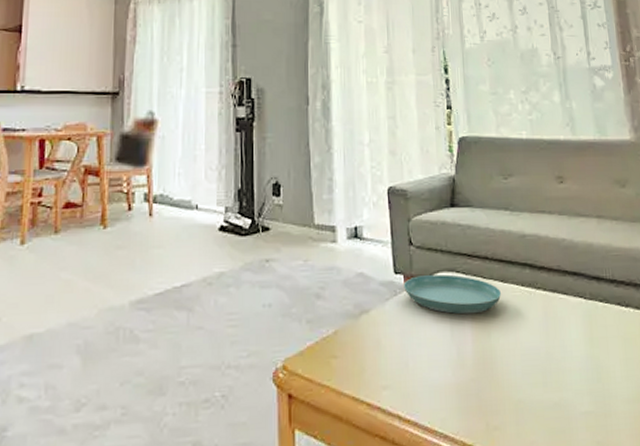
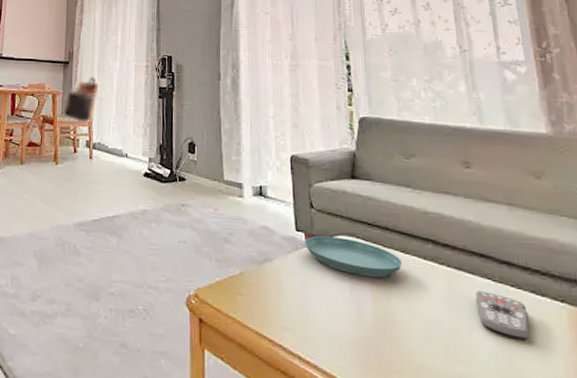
remote control: none [569,311,616,355] -> present [475,291,530,340]

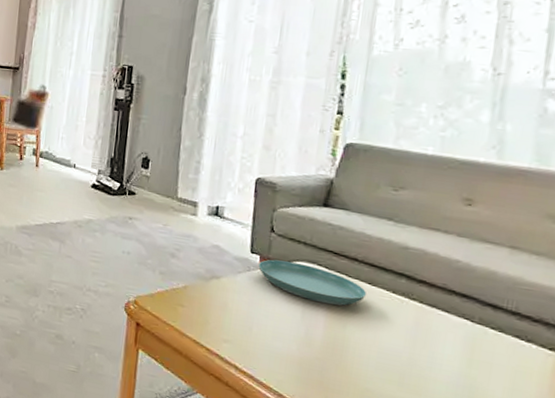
remote control: present [475,291,530,340] -> none [444,329,505,381]

